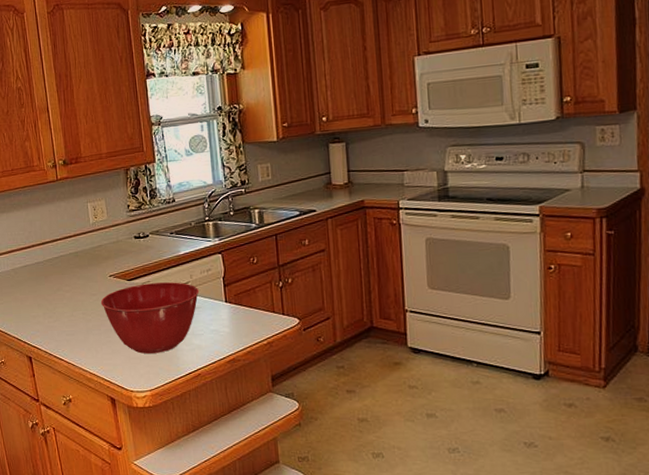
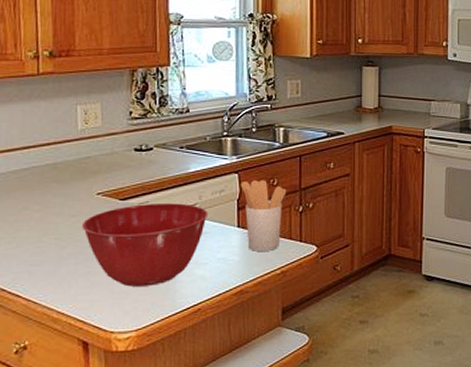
utensil holder: none [224,259,266,324] -> present [240,180,287,251]

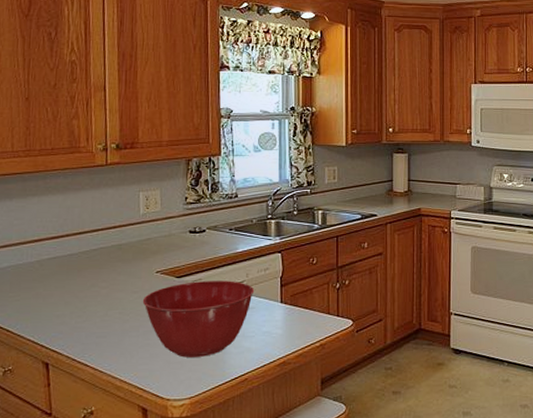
utensil holder: present [240,180,287,251] -> none [283,259,325,325]

